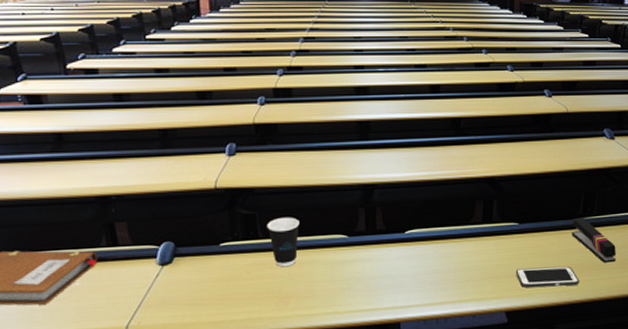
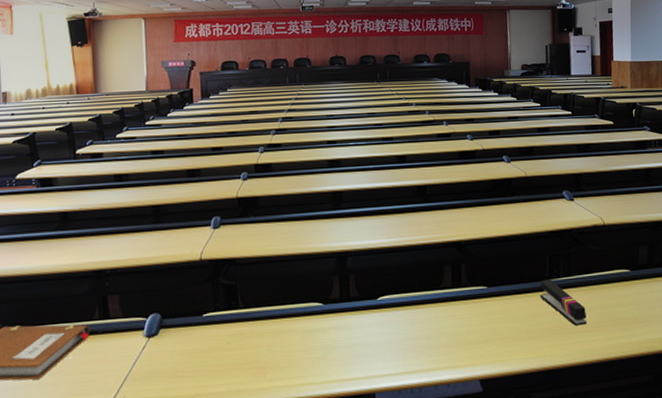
dixie cup: present [267,217,300,267] -> none [247,286,277,337]
cell phone: present [515,266,579,288] -> none [487,330,552,354]

